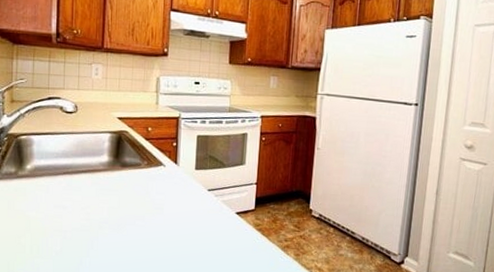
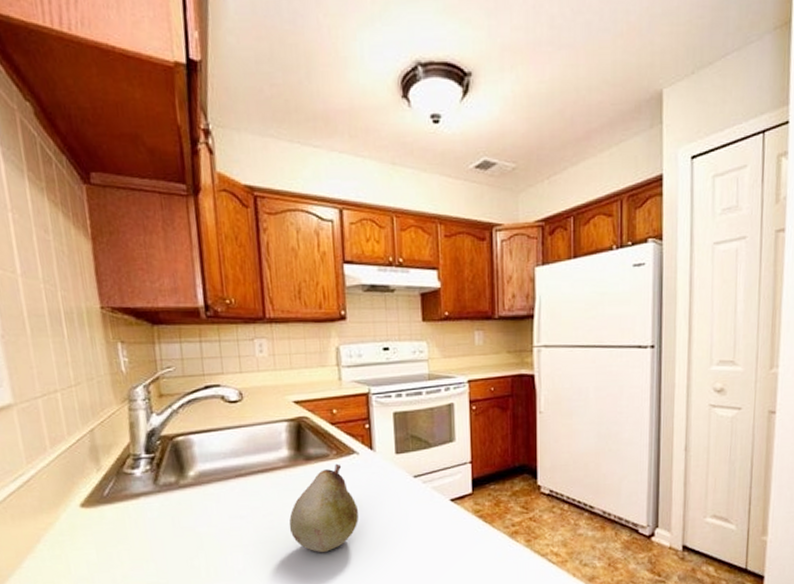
fruit: none [101,172,159,245] -> present [289,463,359,553]

